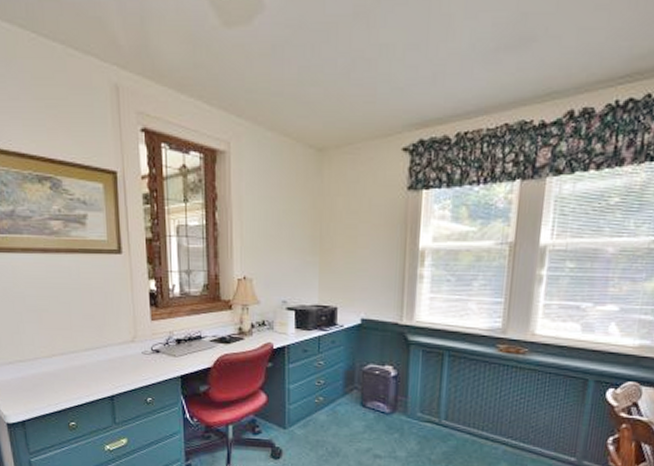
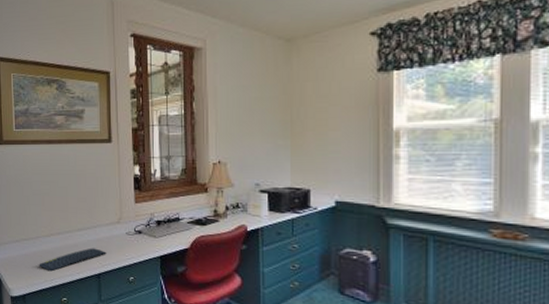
keyboard: none [40,368,120,395] -> present [39,248,106,272]

